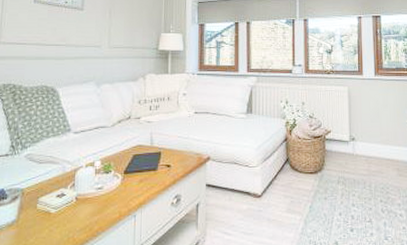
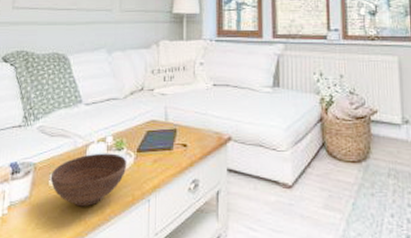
bowl: none [38,176,115,226] -> present [50,153,127,207]

